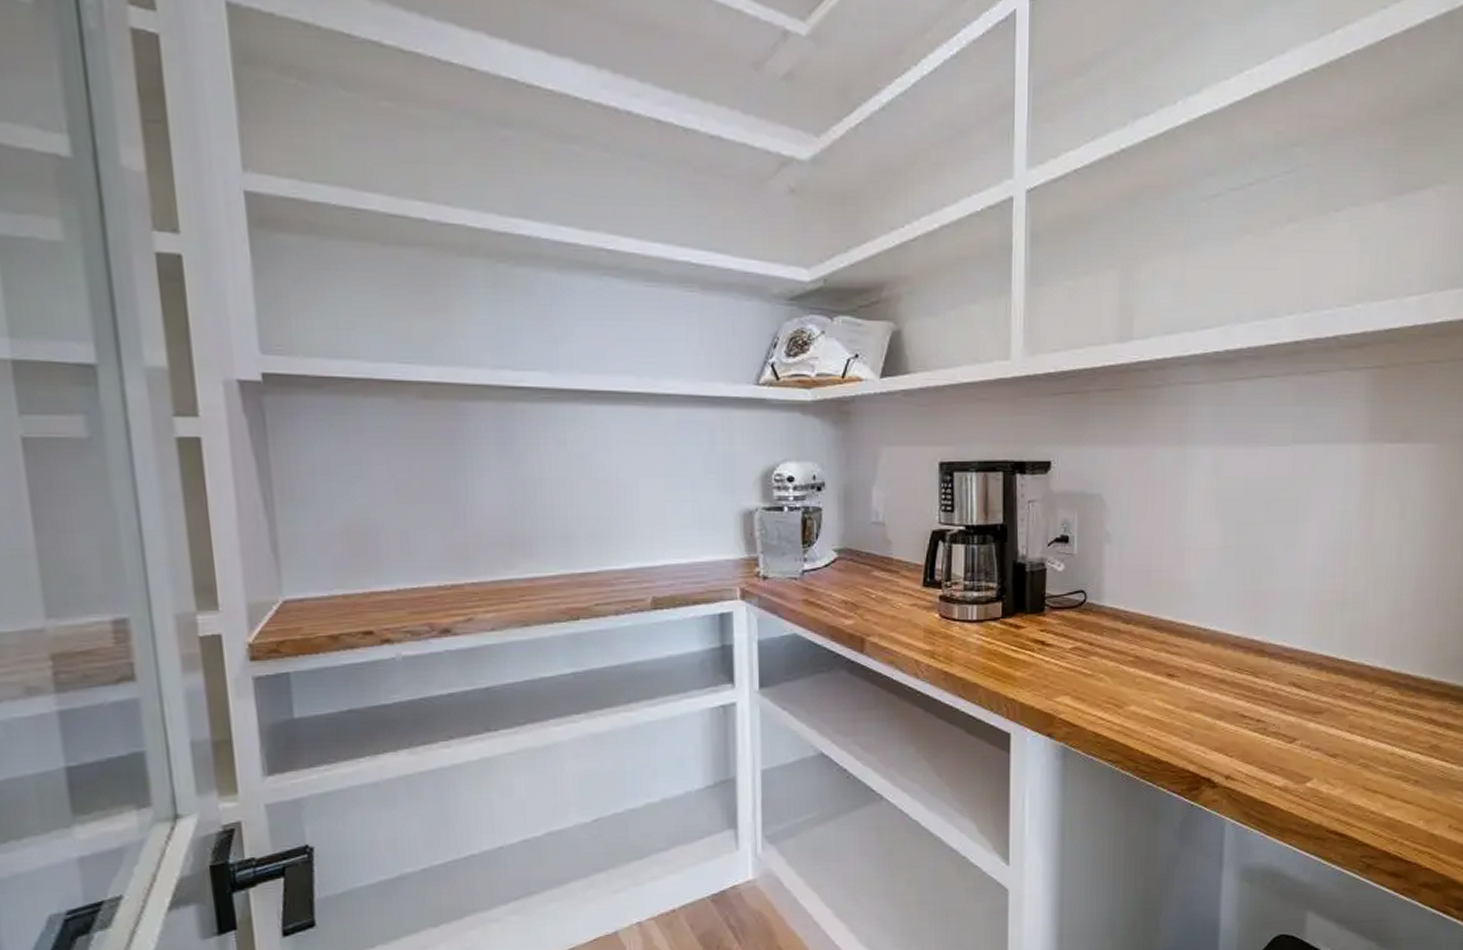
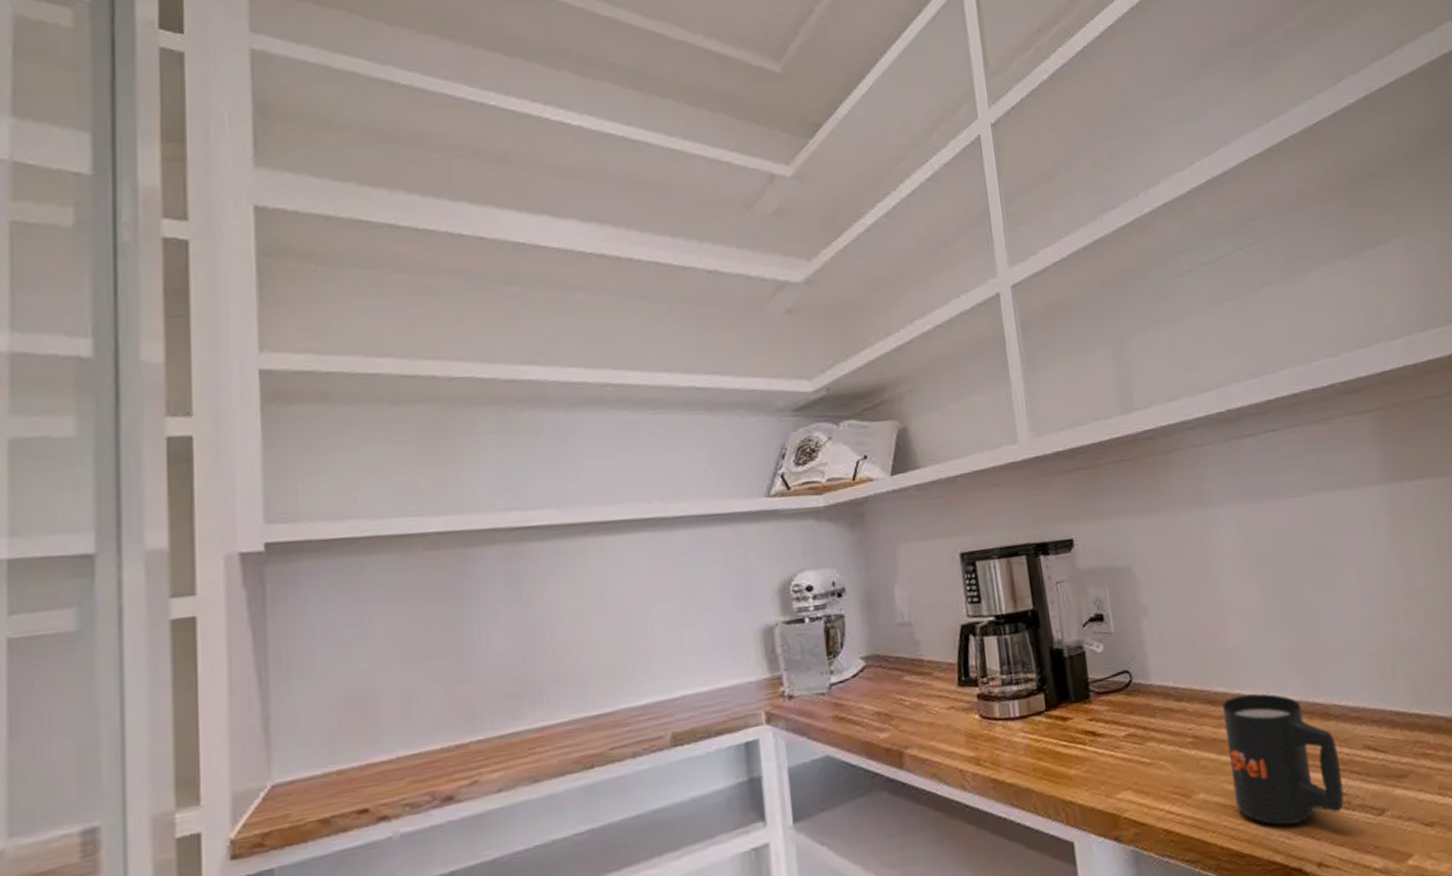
mug: none [1162,624,1264,741] -> present [1222,693,1344,826]

